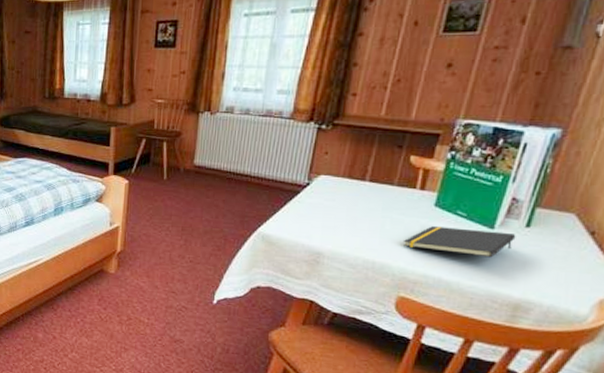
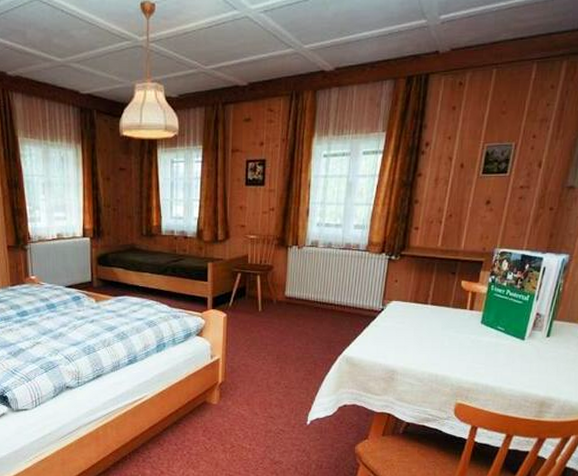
notepad: present [404,226,516,258] -> none [459,341,540,364]

